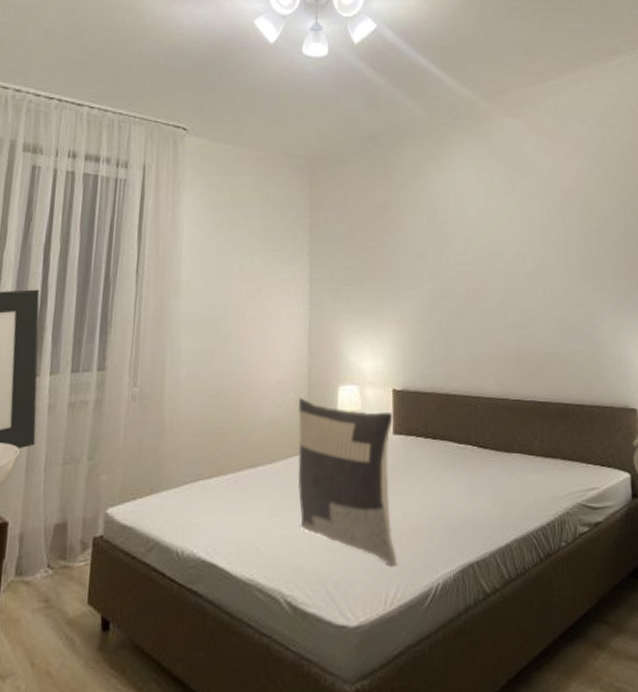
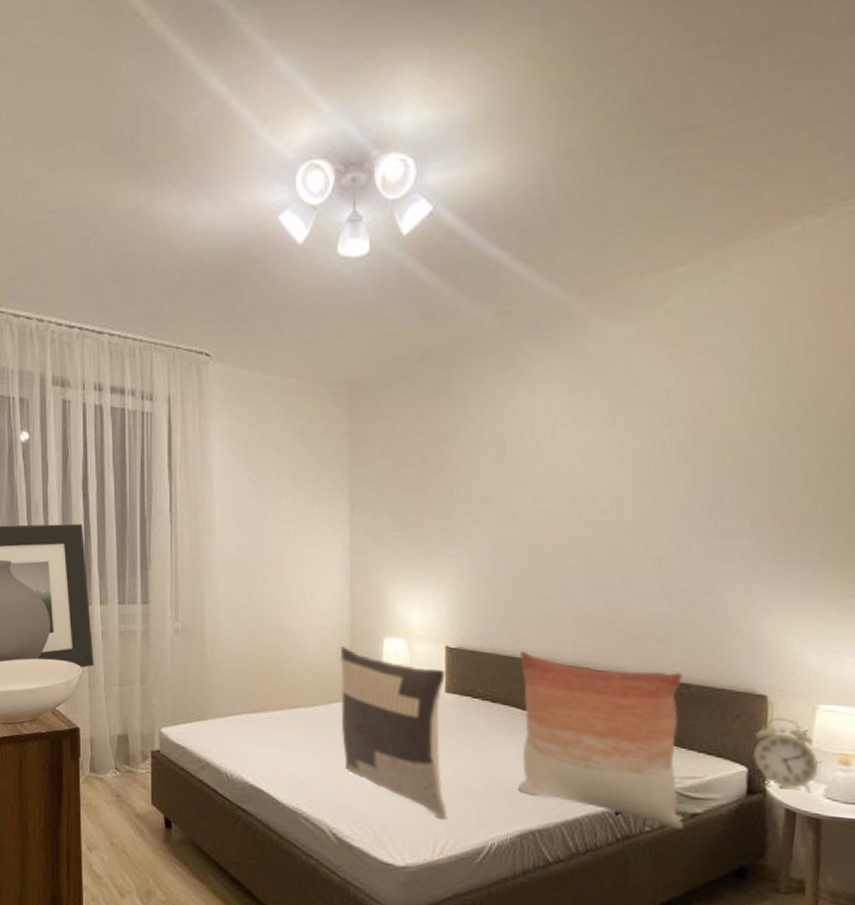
pillow: none [453,387,590,541] -> present [518,650,683,830]

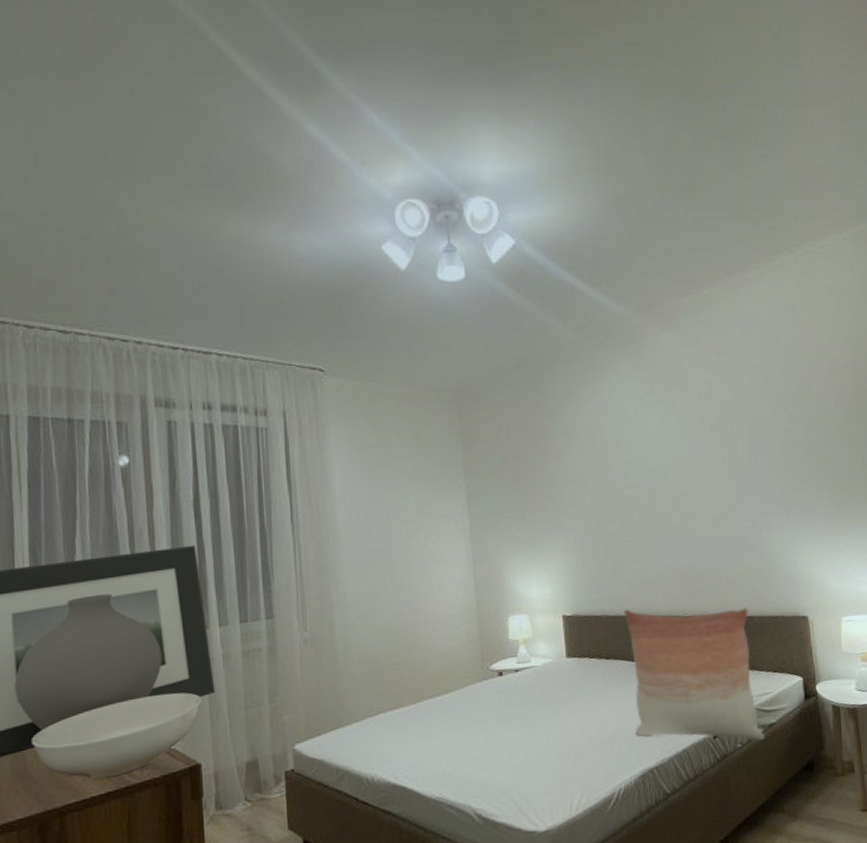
pillow: present [339,646,446,819] -> none [469,630,578,776]
alarm clock: present [752,718,819,791] -> none [804,632,849,690]

